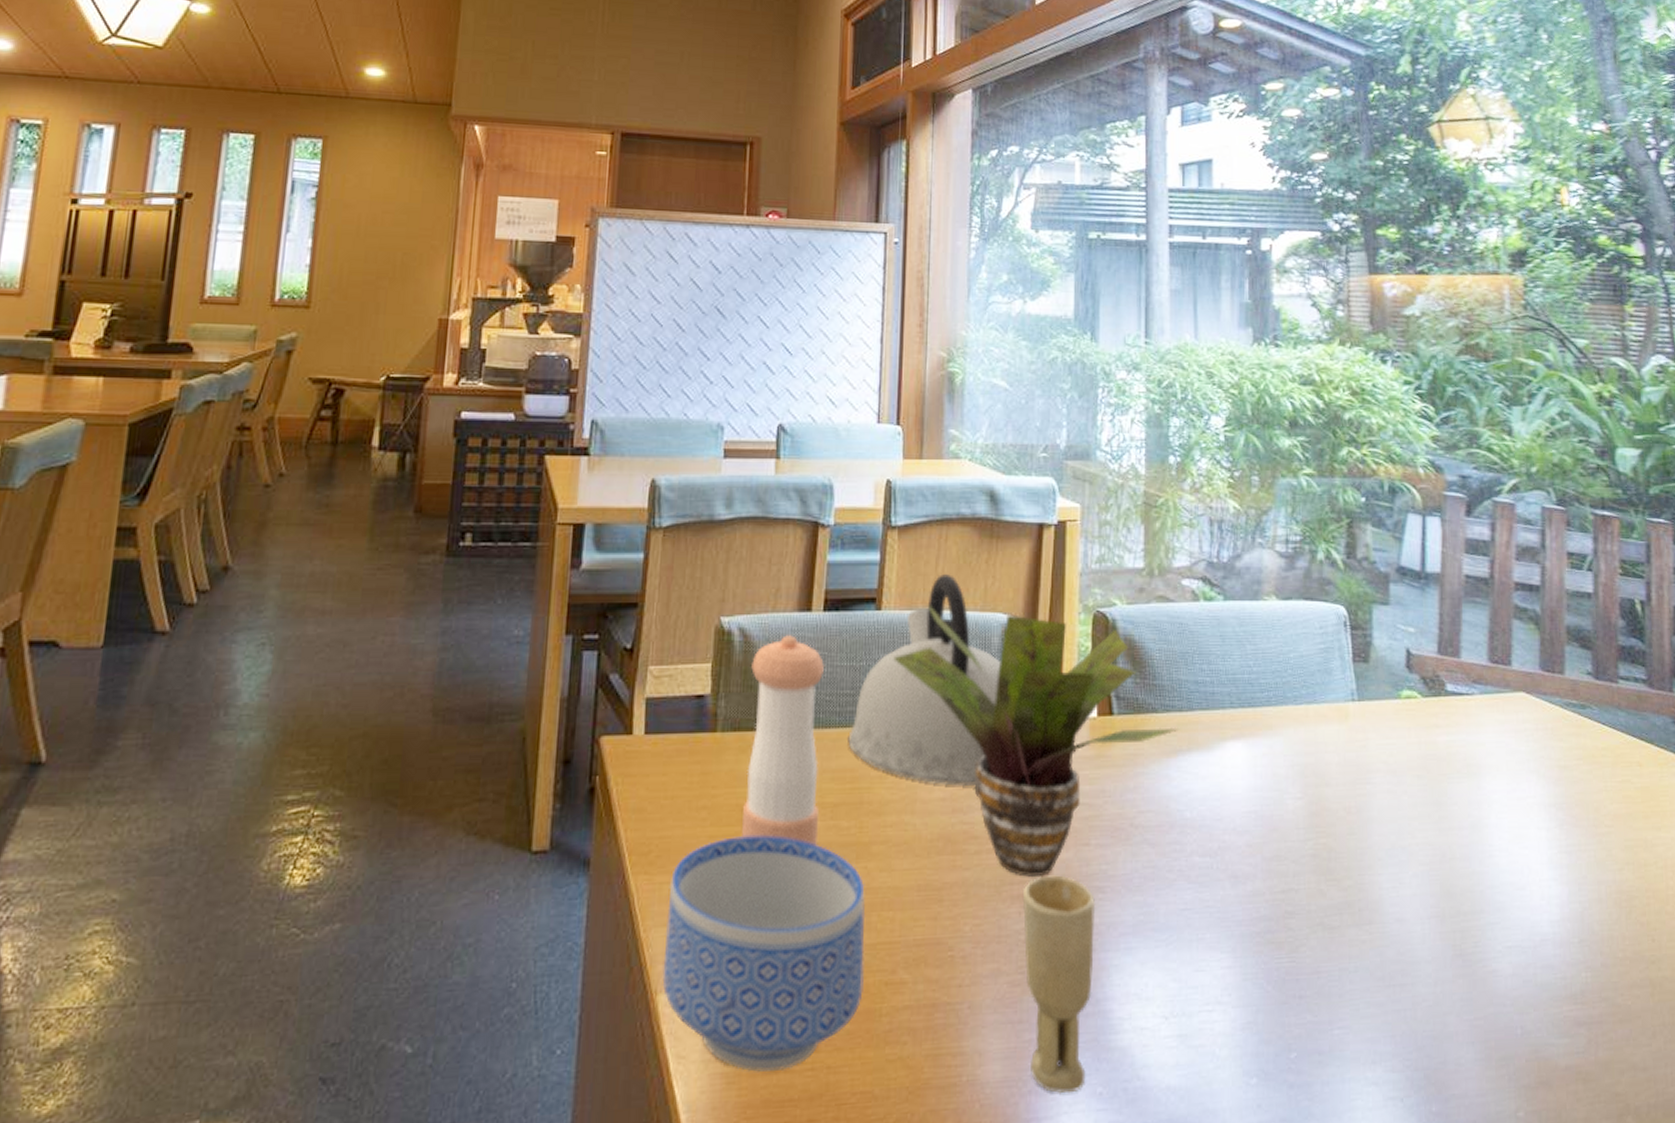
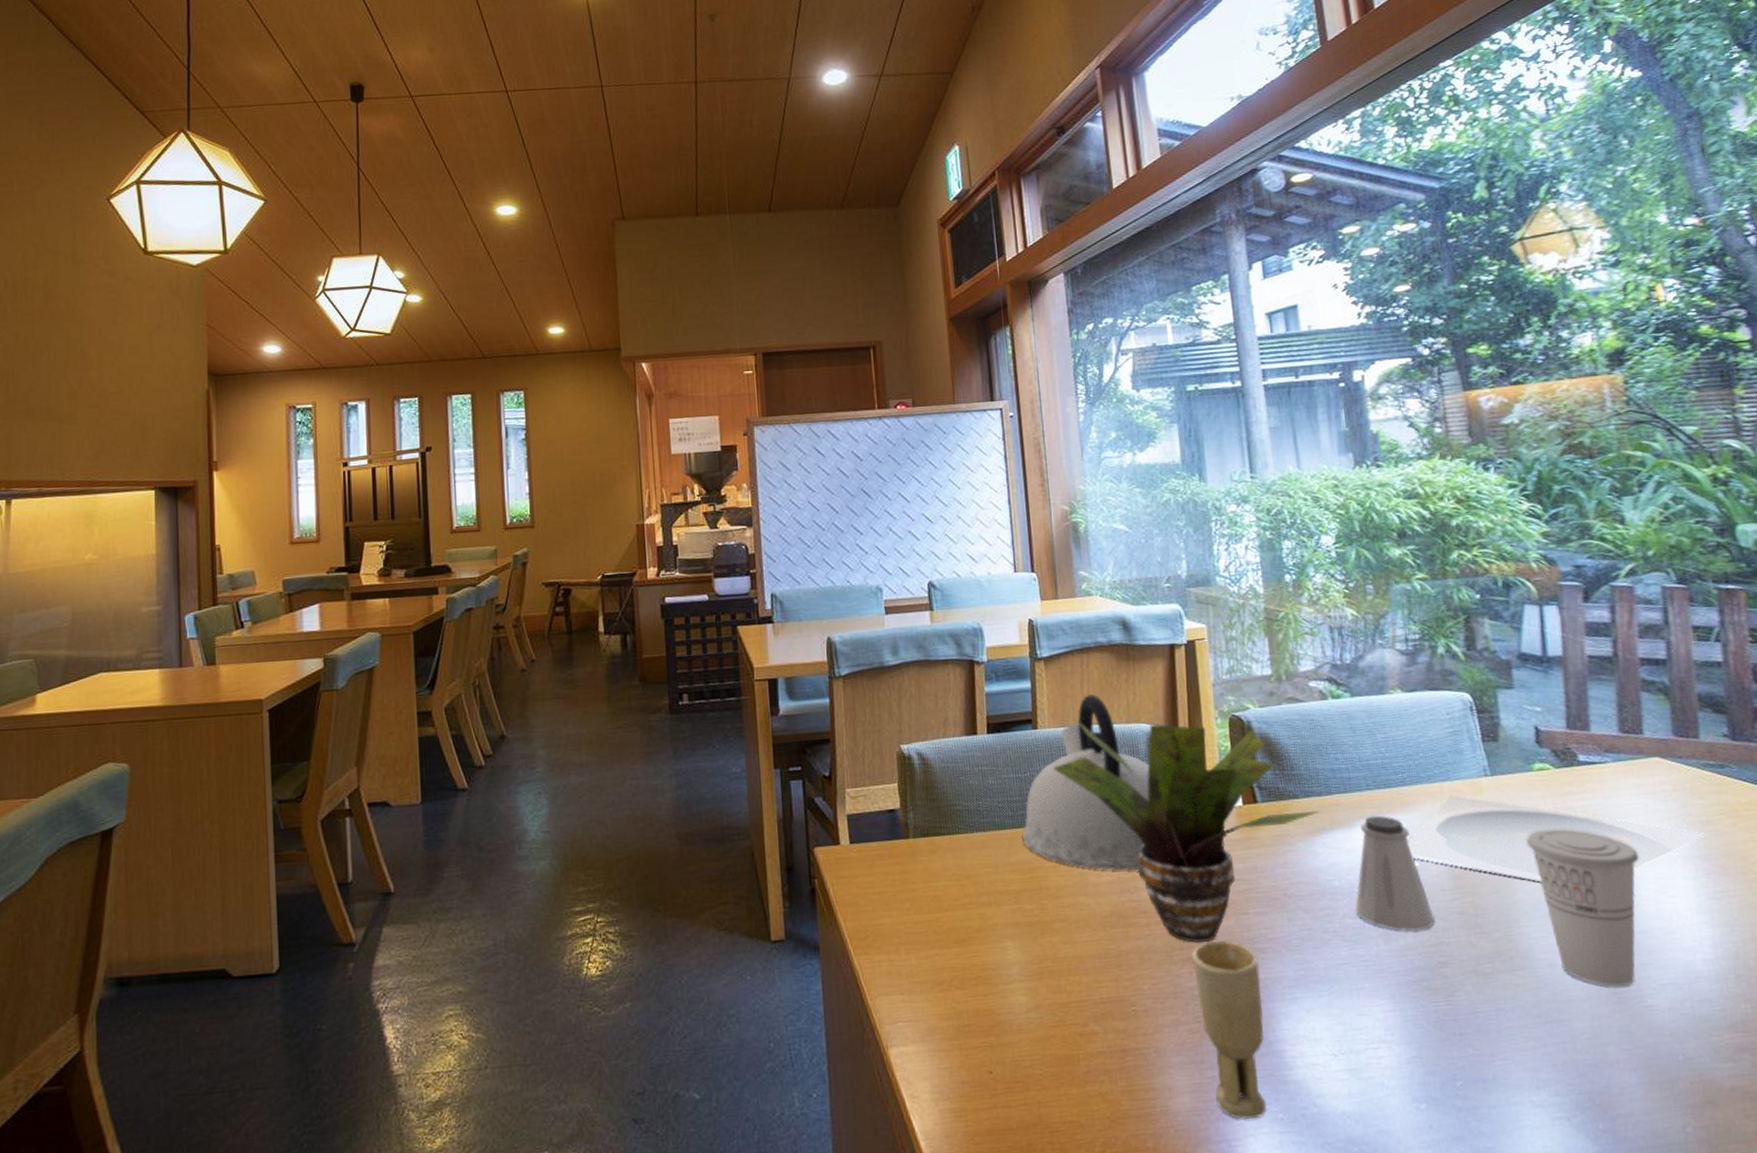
bowl: present [662,835,866,1072] -> none [886,919,1061,1108]
pepper shaker: present [742,635,825,847] -> none [931,756,1008,927]
saltshaker: none [1204,738,1287,876] -> present [1355,815,1436,932]
plate: none [1266,719,1564,825] -> present [1408,794,1708,883]
cup: none [1387,764,1496,948] -> present [1526,828,1639,987]

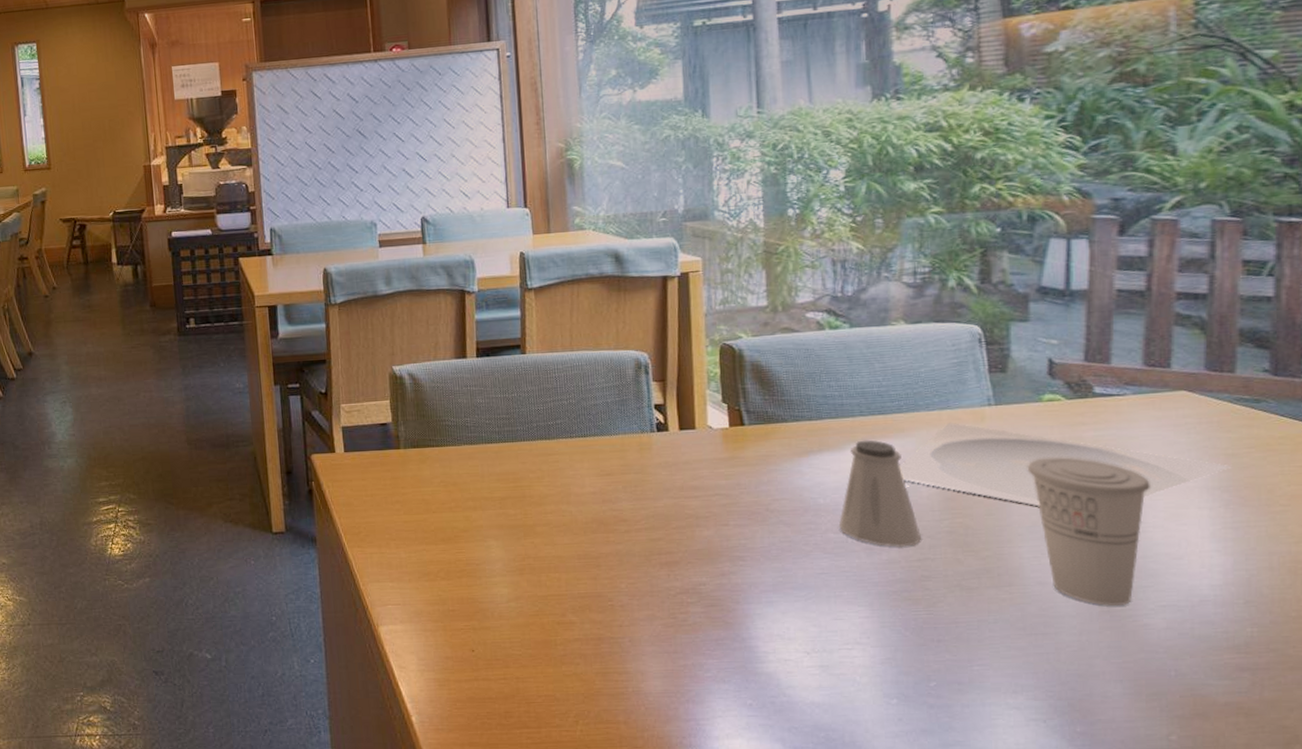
kettle: present [1022,694,1150,871] -> none [508,323,636,484]
potted plant: present [1052,721,1321,943] -> none [539,347,810,549]
cup: present [1192,940,1267,1120] -> none [671,548,738,704]

